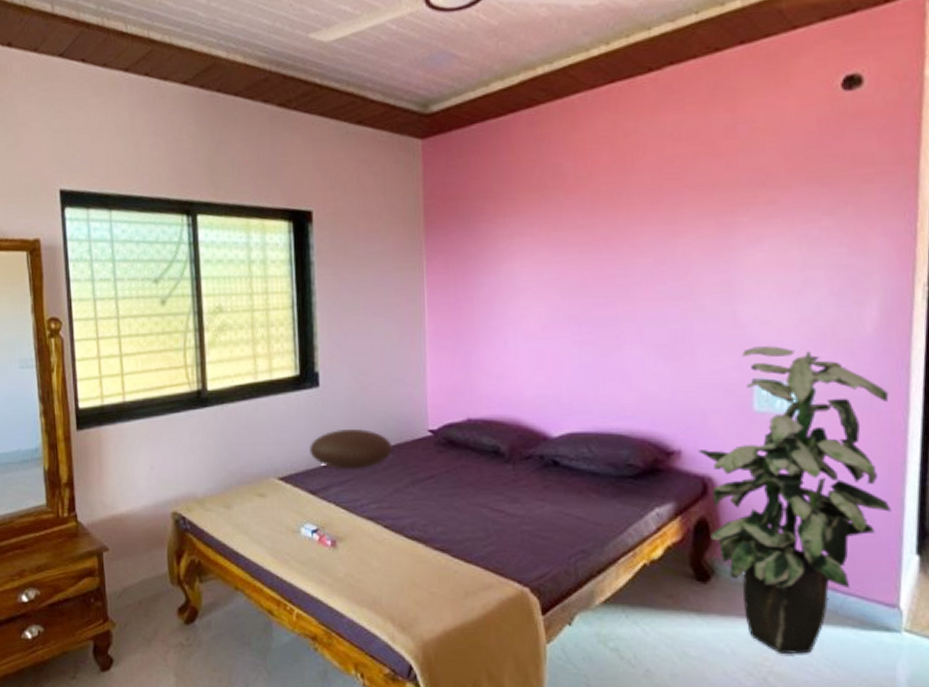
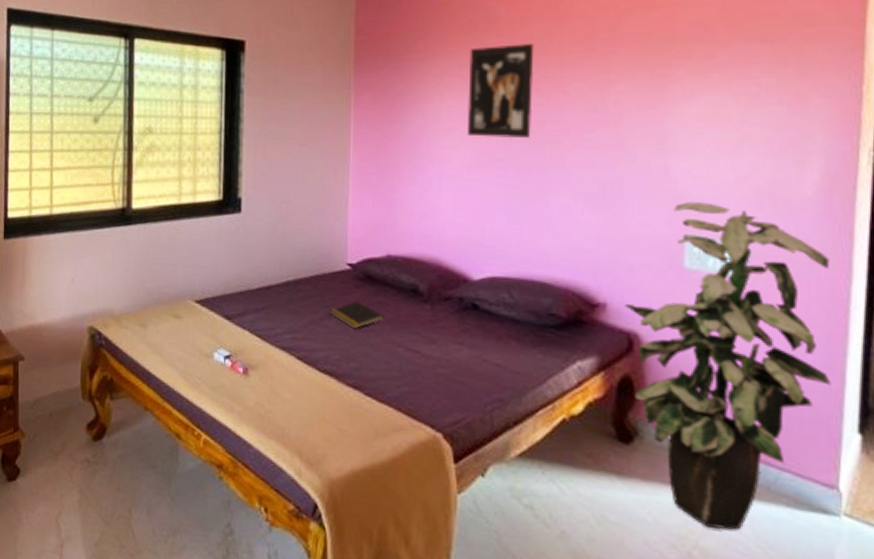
cushion: present [310,428,393,469] -> none [228,256,311,298]
notepad: none [413,466,468,494] -> present [329,301,384,329]
wall art: none [539,198,604,296] -> present [466,44,534,139]

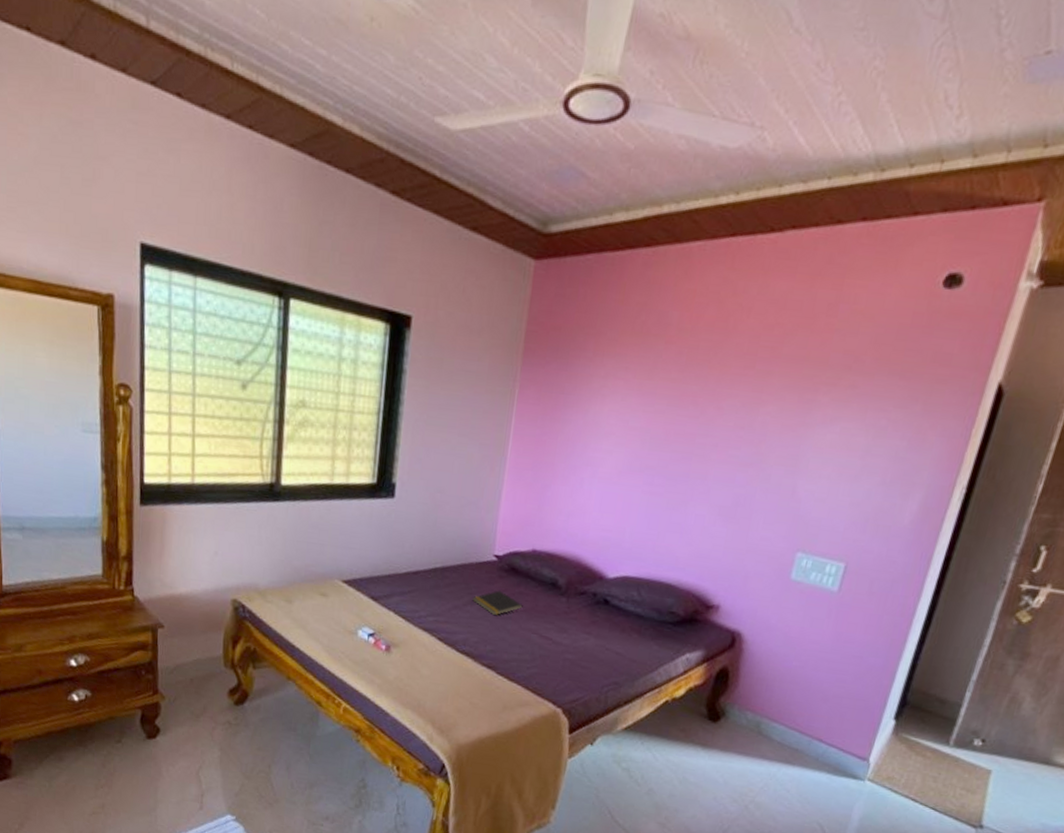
wall art: present [466,44,534,139] -> none [622,351,700,449]
indoor plant: present [624,202,831,531] -> none [728,521,908,790]

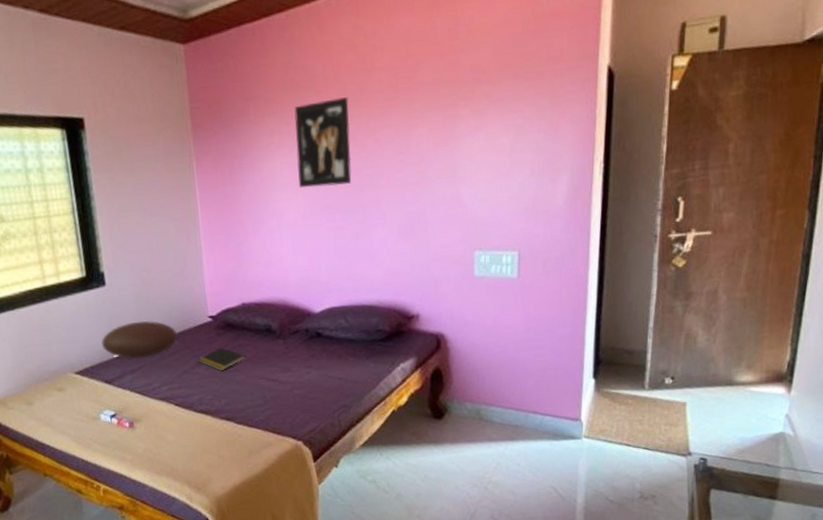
cushion: none [376,542,458,583] -> present [101,320,178,359]
wall art: none [622,351,700,449] -> present [294,97,352,188]

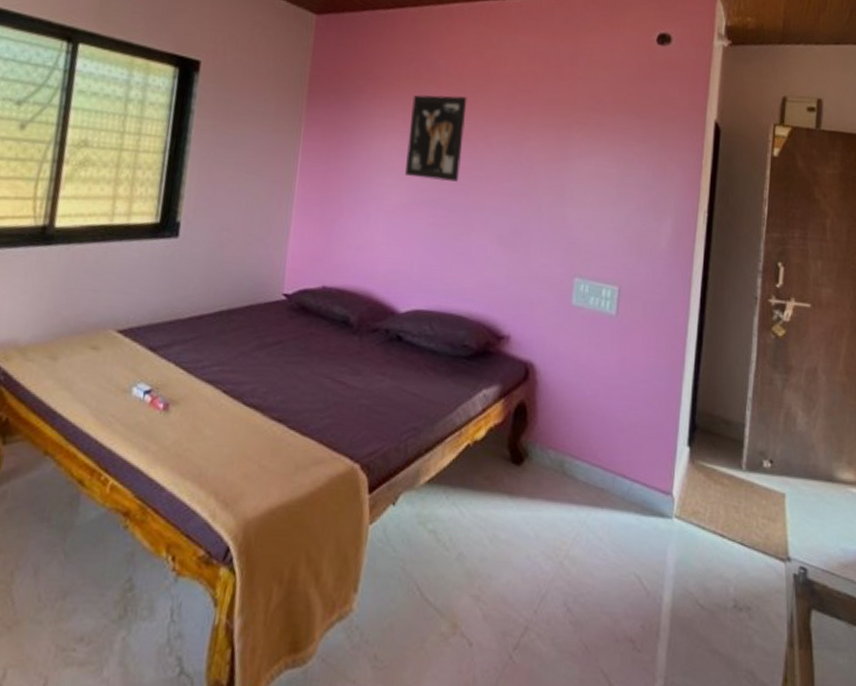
cushion: present [101,320,178,359] -> none [156,284,245,328]
notepad: present [198,347,246,372] -> none [261,332,314,361]

